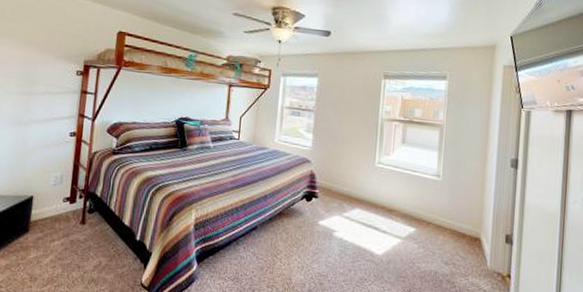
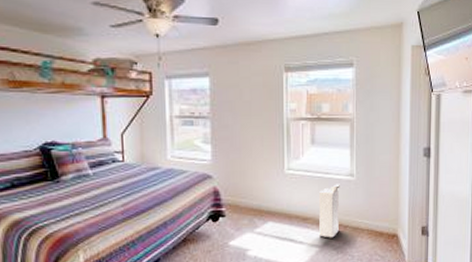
air purifier: none [403,182,426,232] -> present [319,184,340,238]

